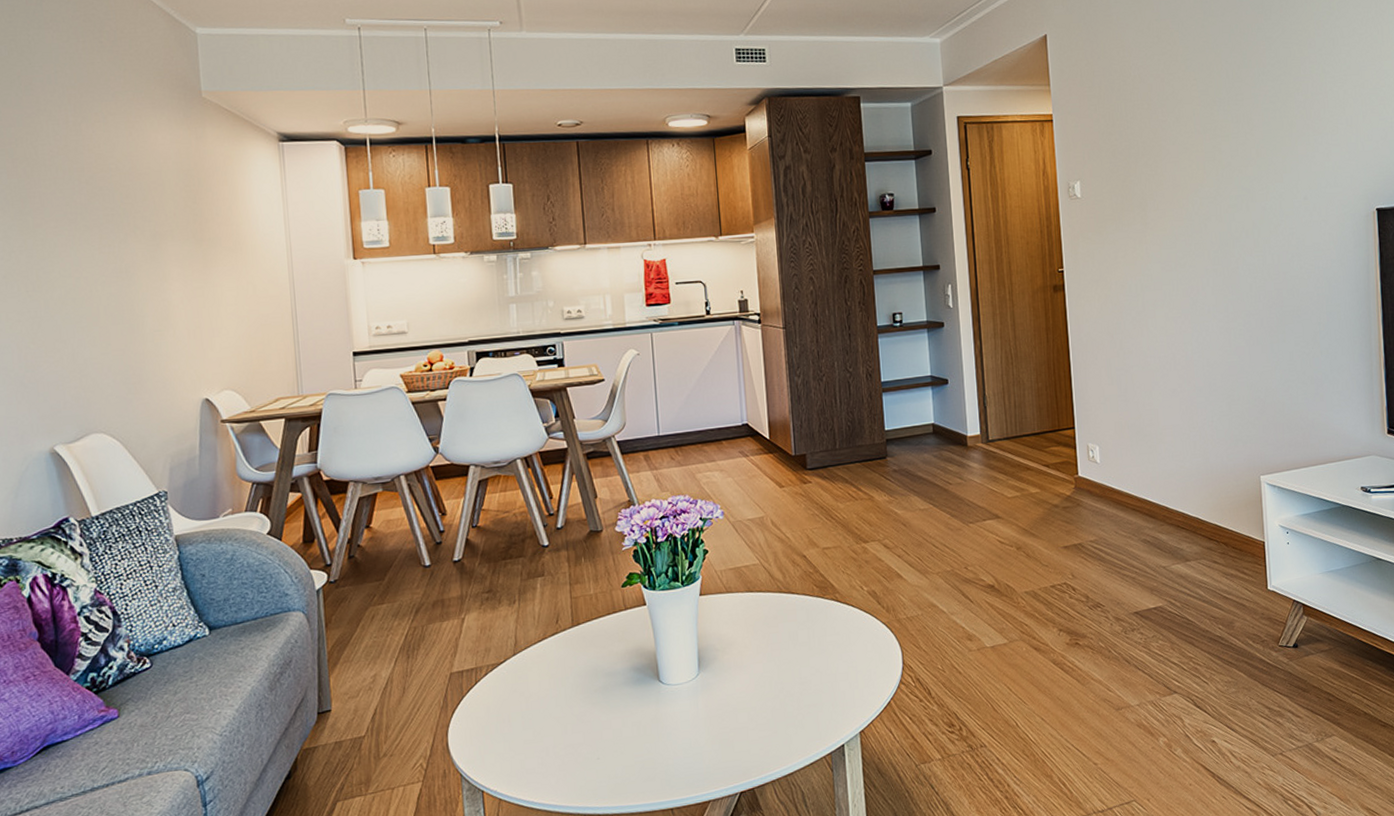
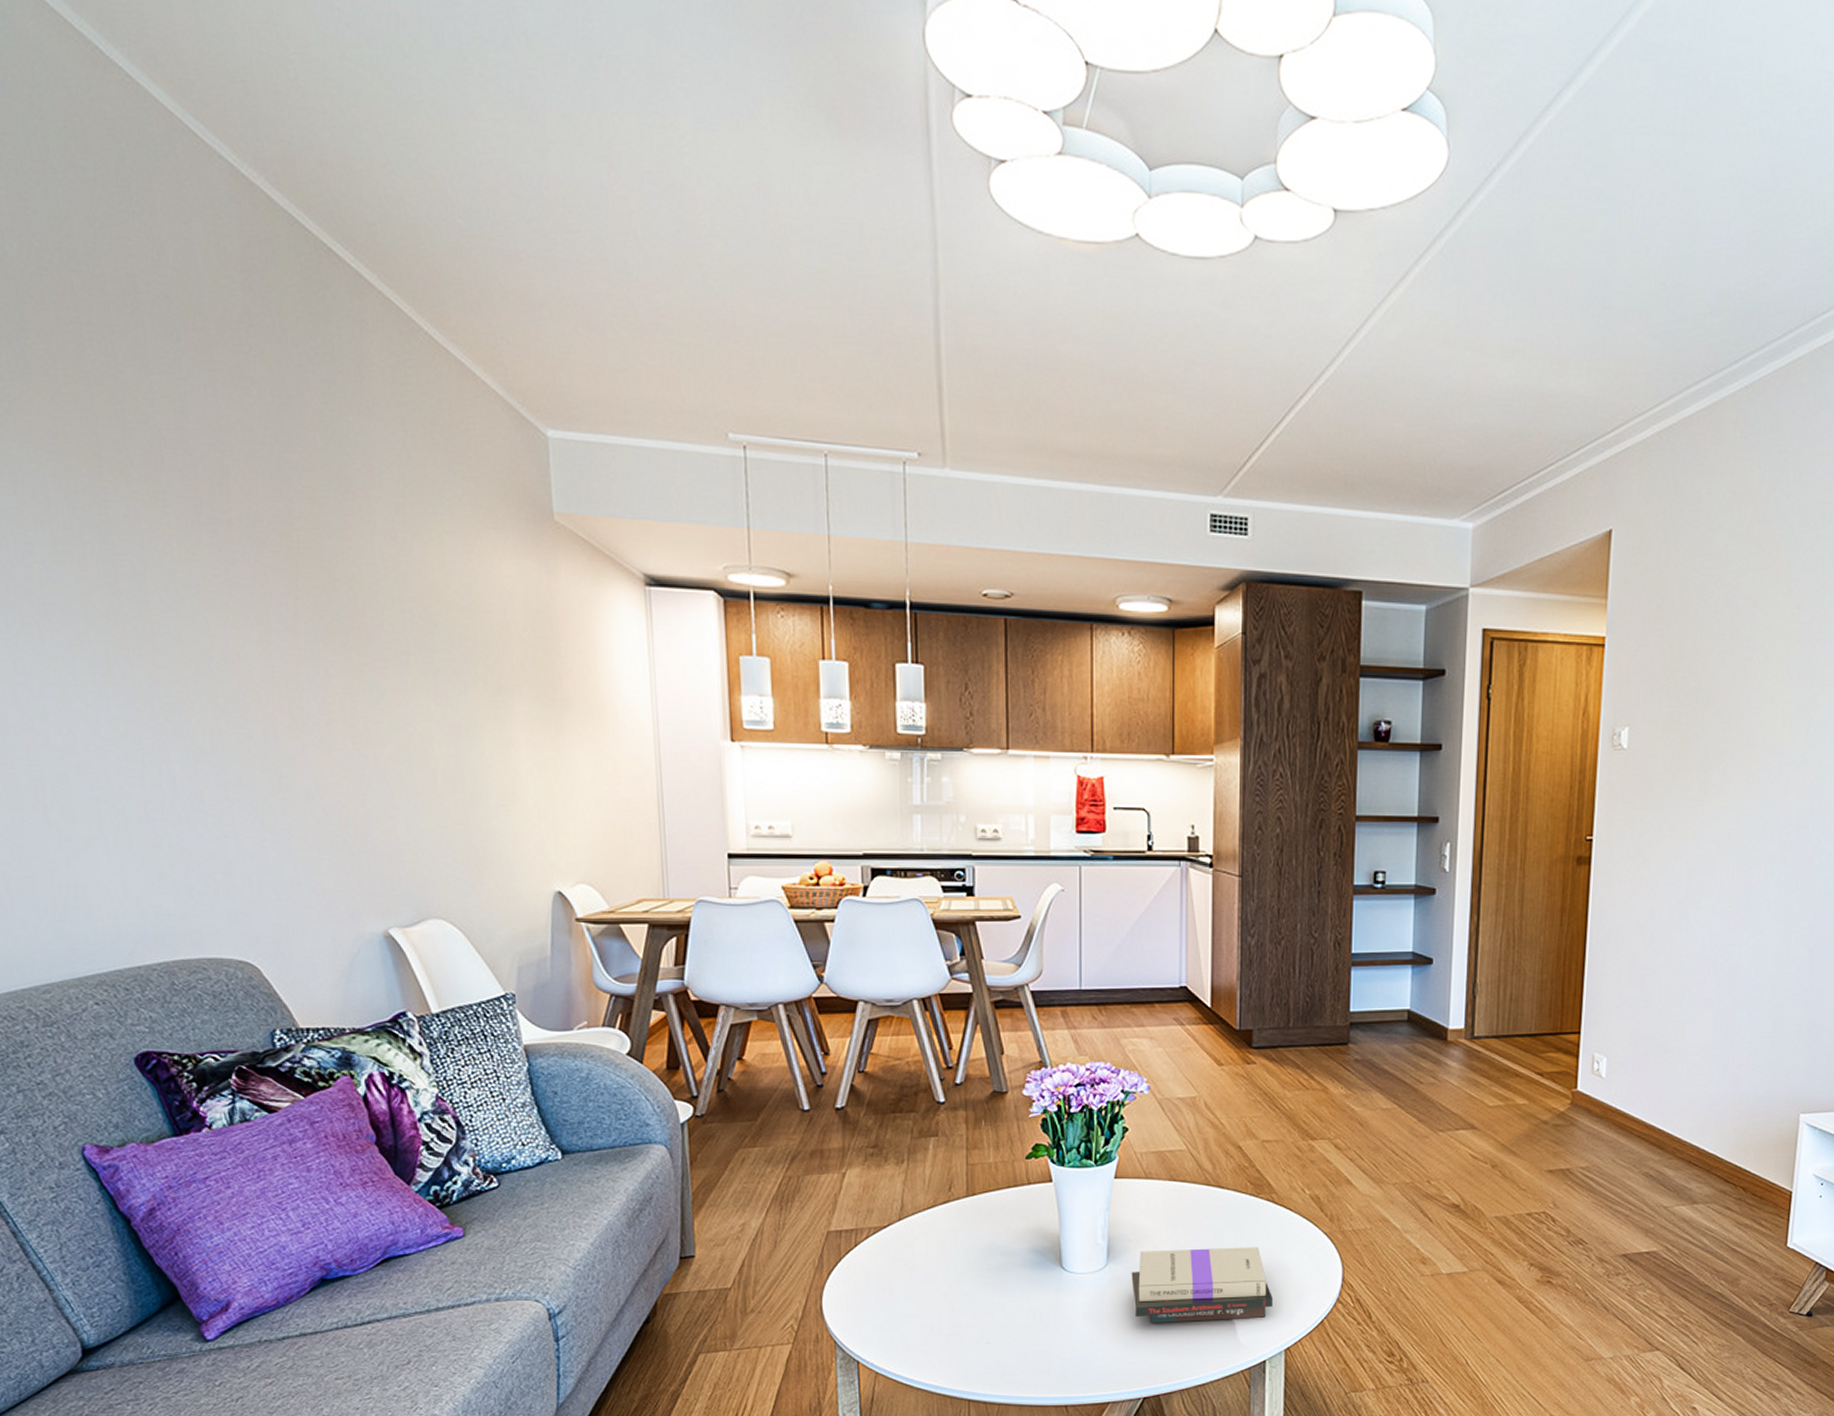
books: none [720,642,845,723] -> present [1131,1247,1273,1324]

